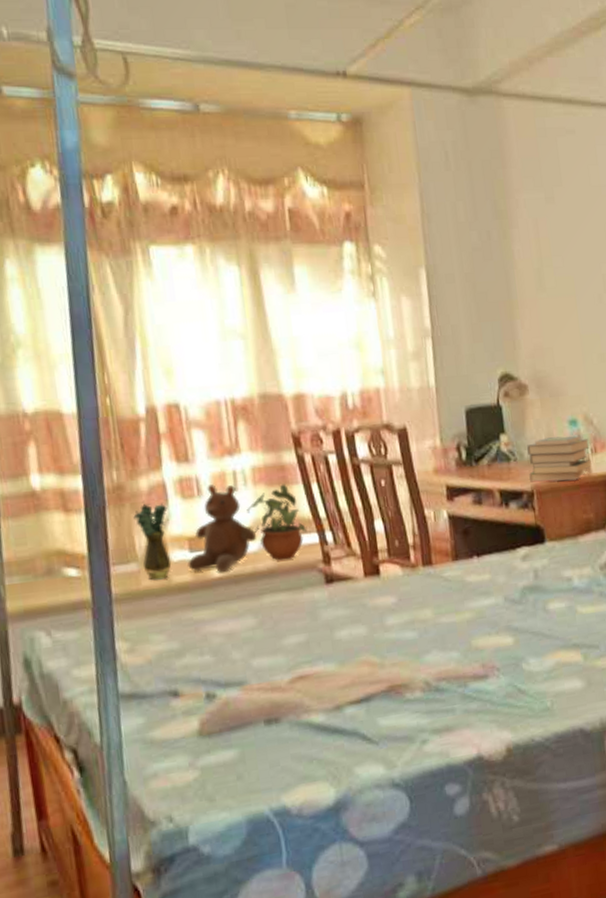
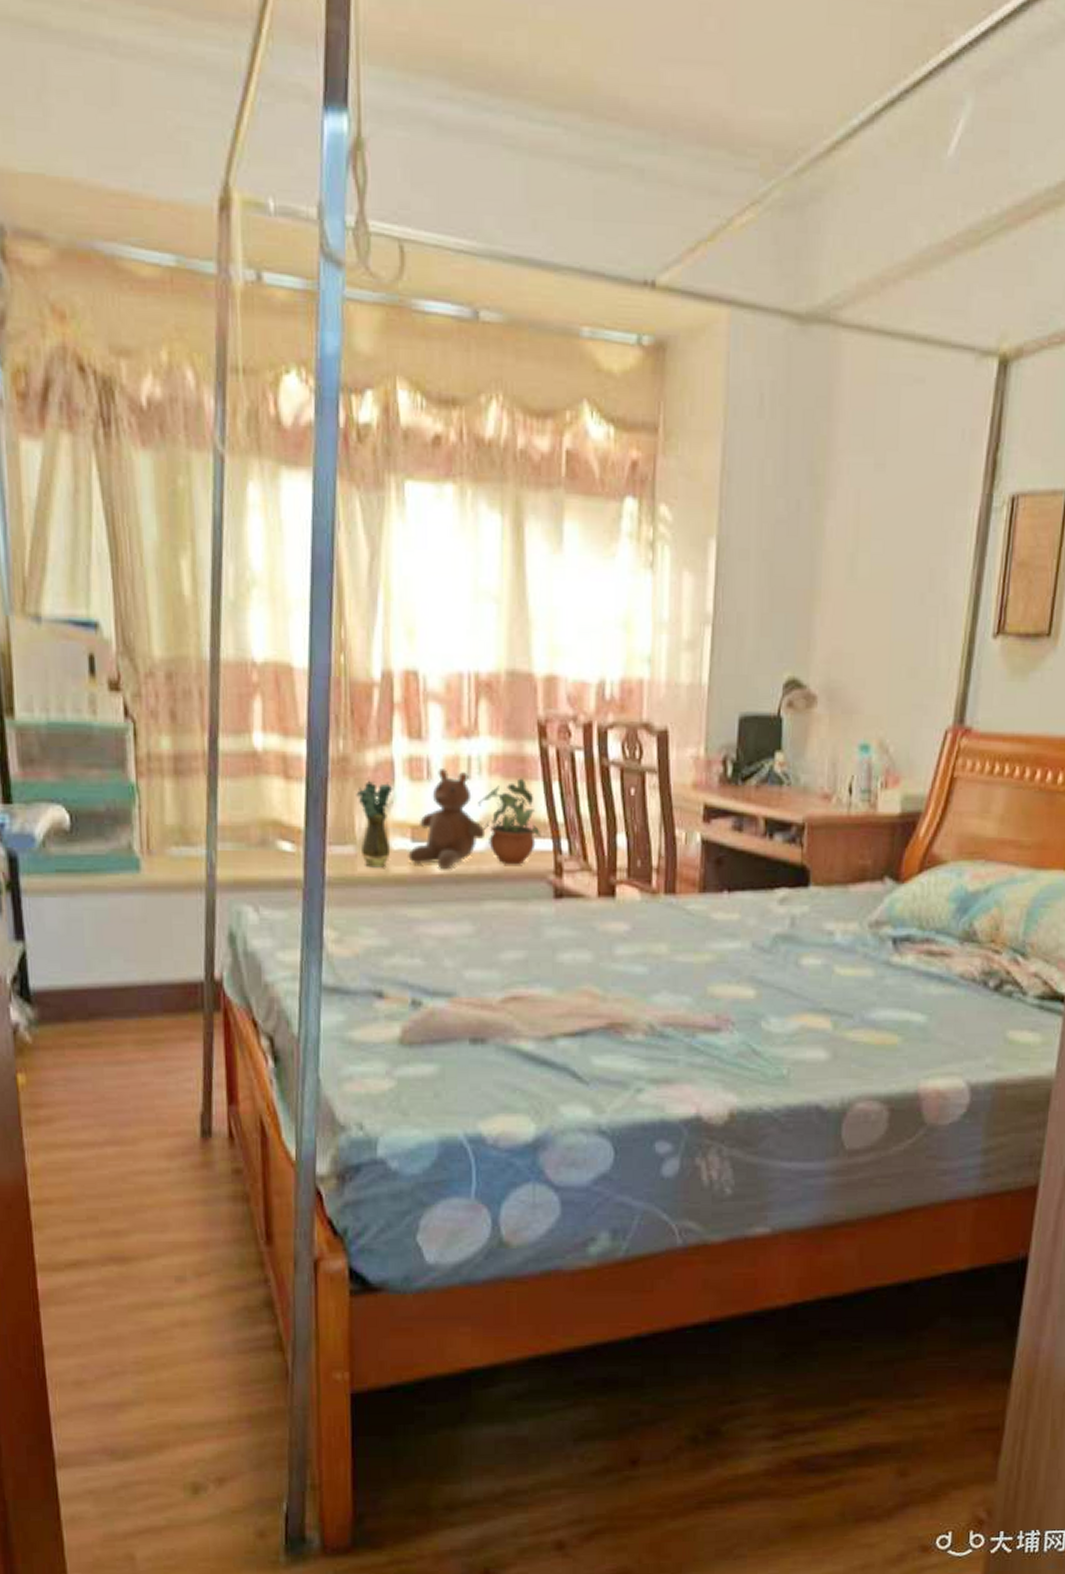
books: present [527,436,592,483] -> none [802,763,880,817]

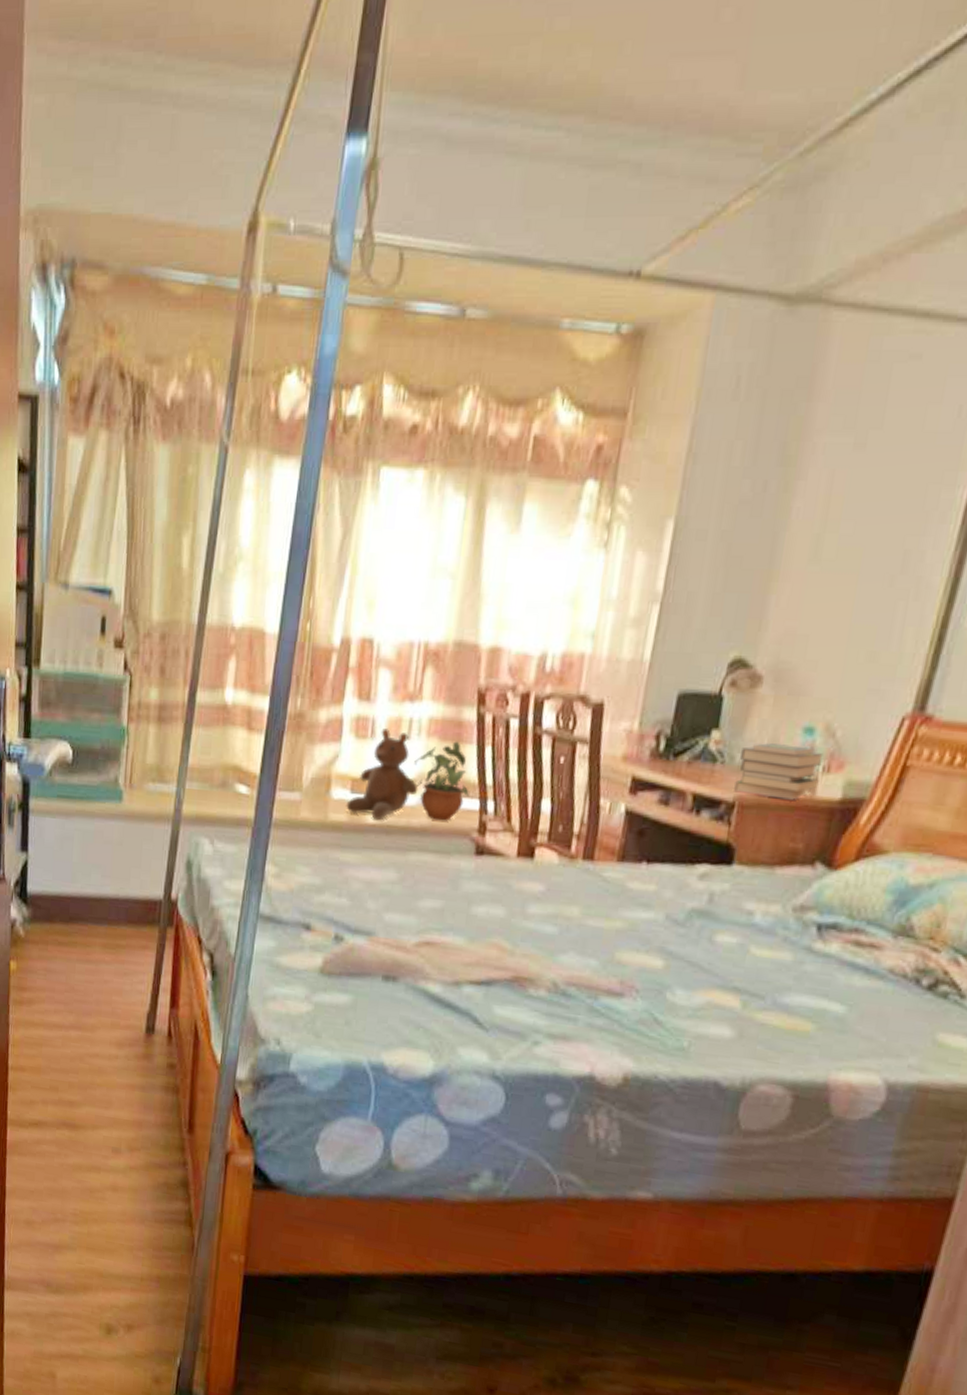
vase: present [356,777,393,868] -> none [305,732,340,814]
books: none [802,763,880,817] -> present [734,743,823,800]

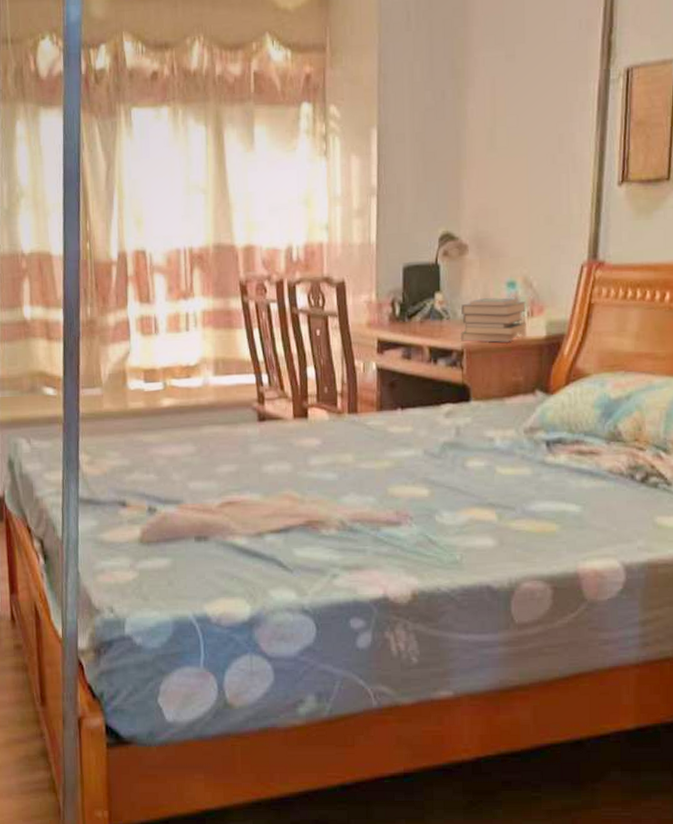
teddy bear: present [346,727,419,821] -> none [142,323,202,403]
potted plant: present [414,741,469,821] -> none [195,327,245,396]

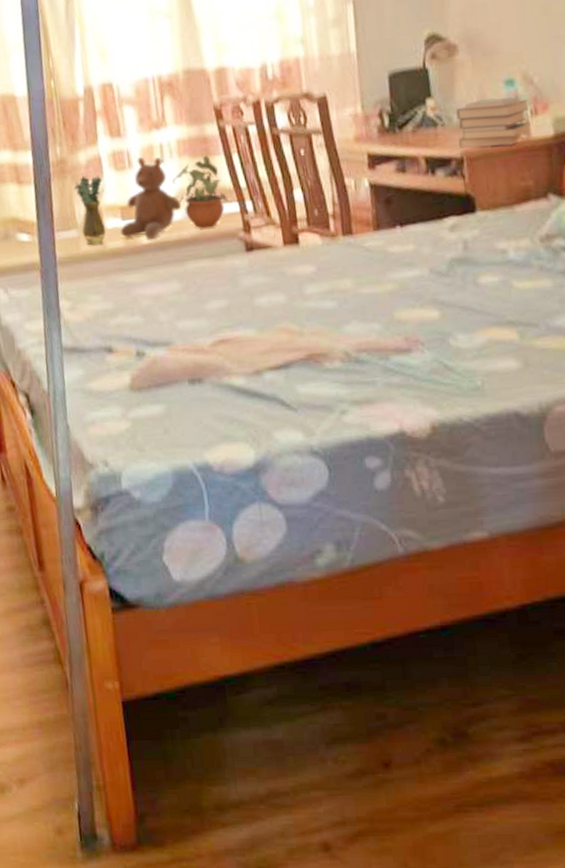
vase: none [101,334,129,404] -> present [74,173,106,246]
teddy bear: none [142,323,202,403] -> present [120,156,182,240]
potted plant: none [195,327,245,396] -> present [172,155,228,228]

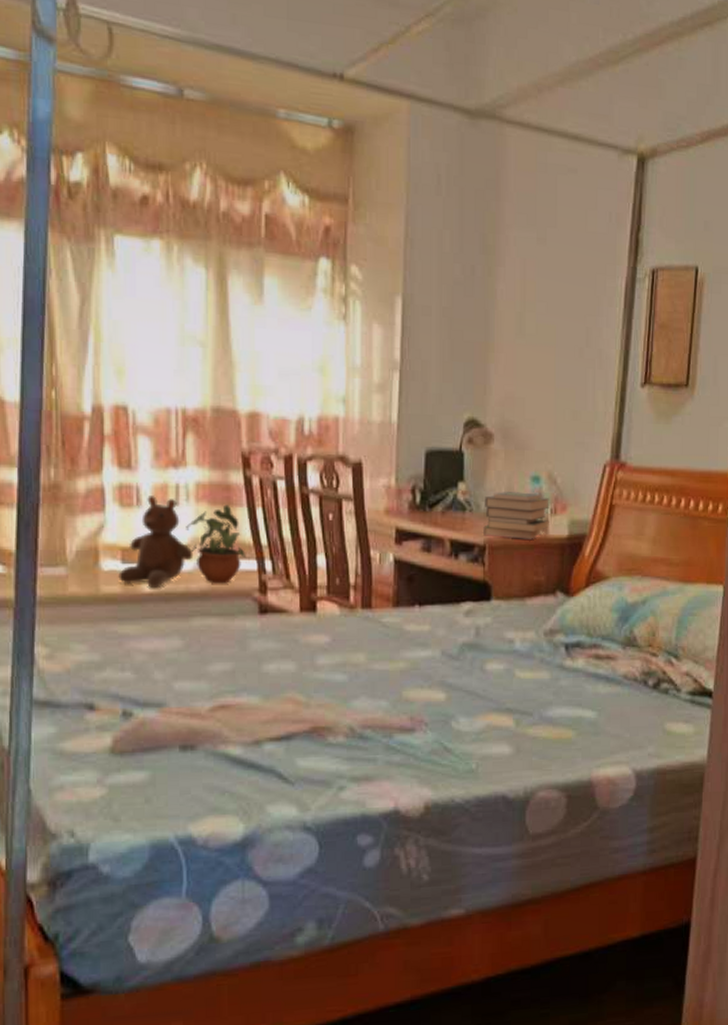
vase: present [74,173,106,246] -> none [67,503,104,588]

